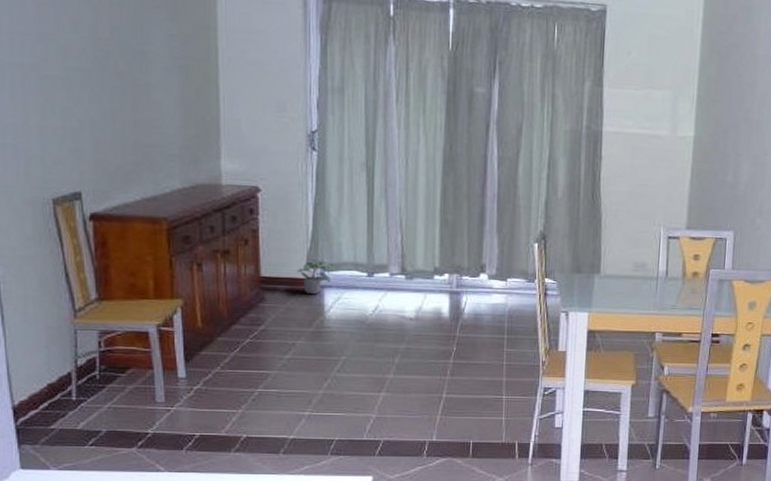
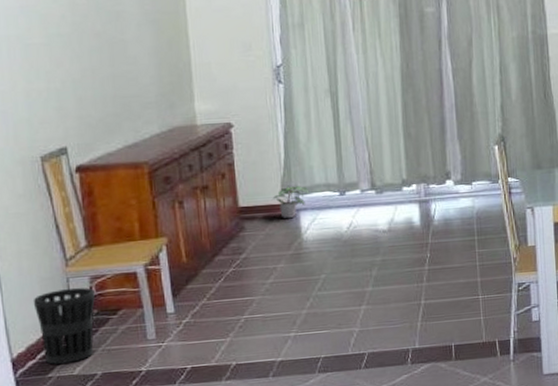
wastebasket: none [37,341,103,417] -> present [33,288,95,365]

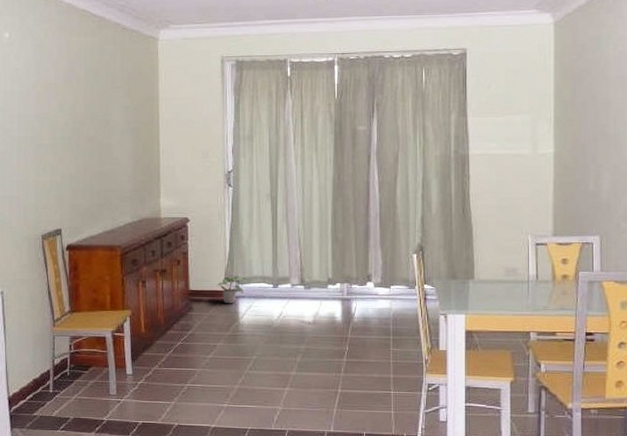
wastebasket: present [33,288,95,365] -> none [27,345,73,406]

